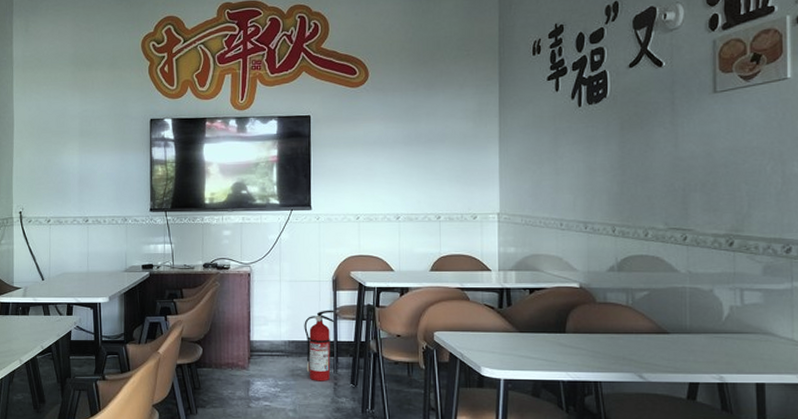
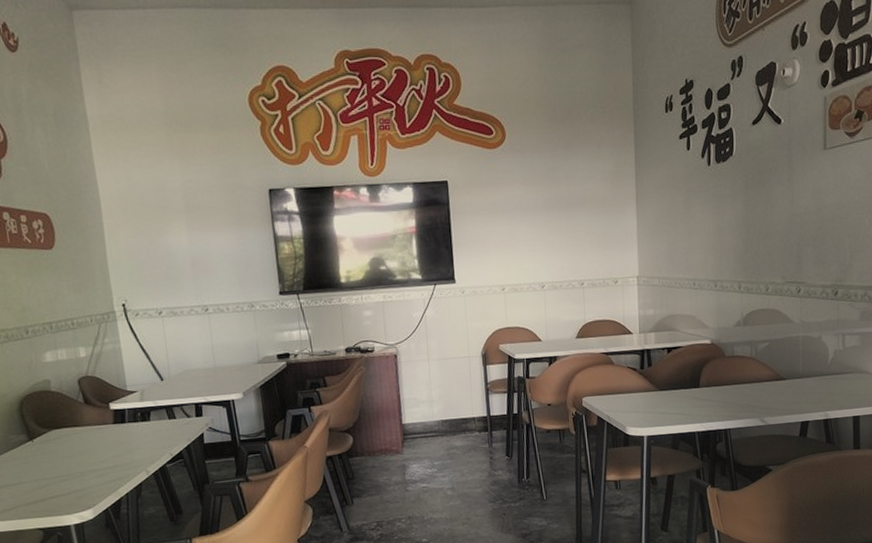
fire extinguisher: present [304,310,335,381] -> none [456,385,487,458]

